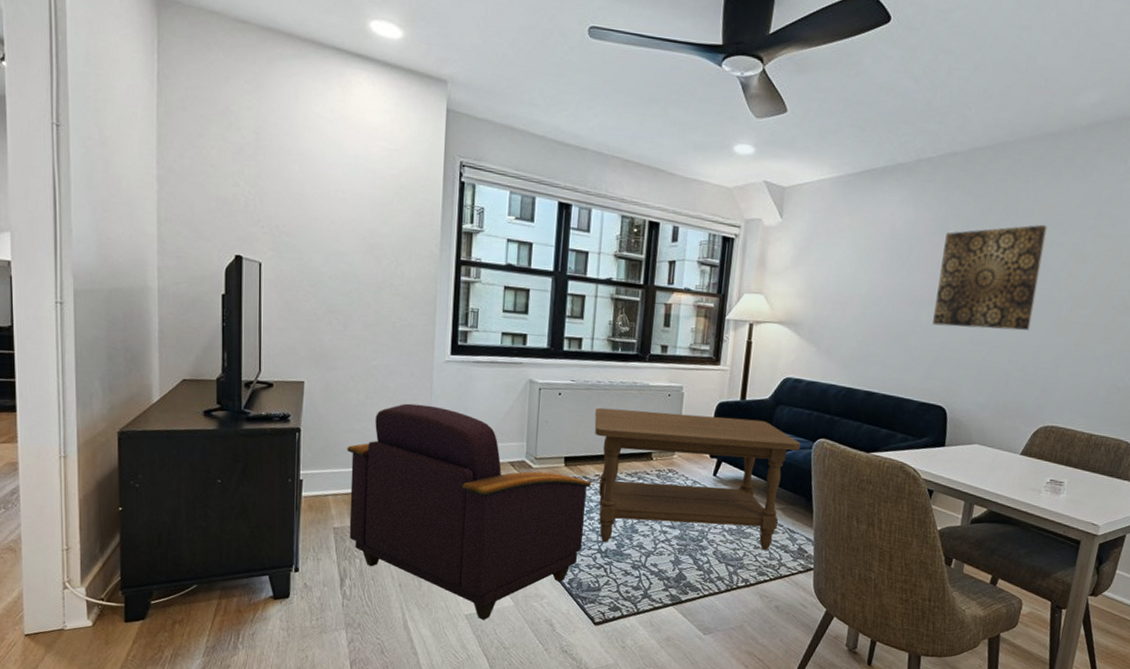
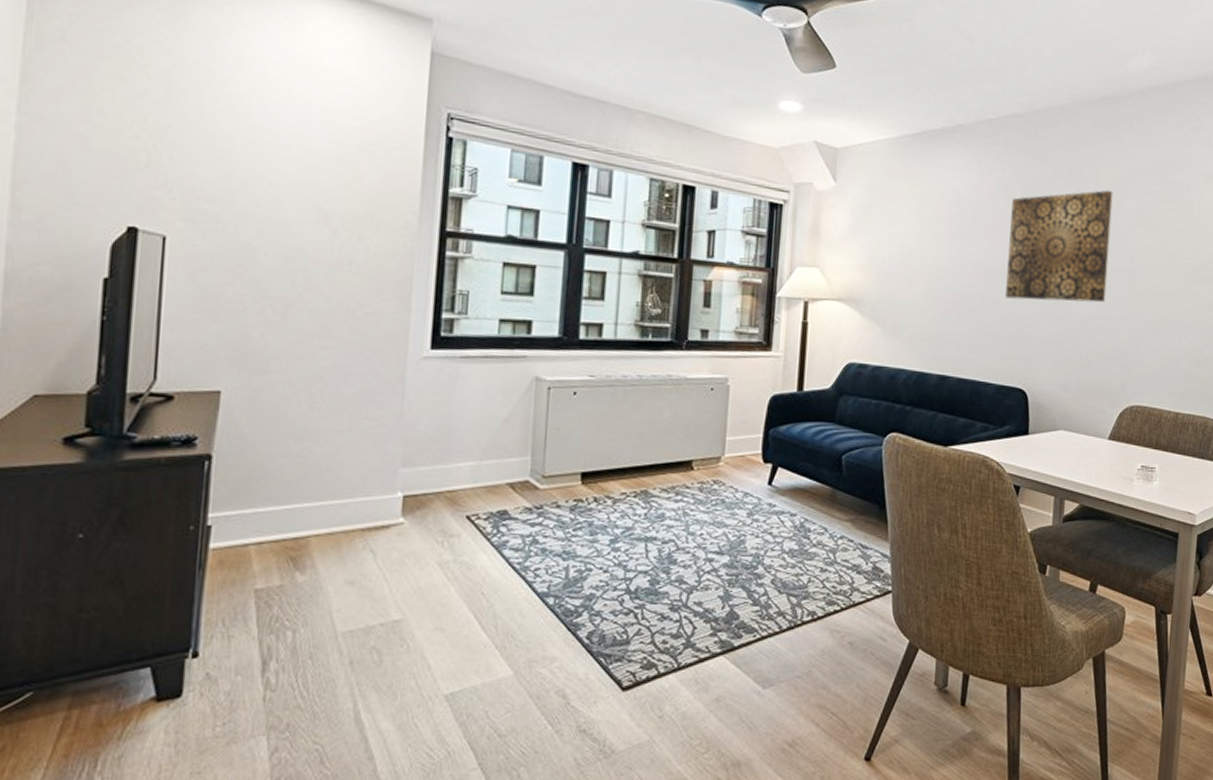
armchair: present [347,403,591,621] -> none [278,414,615,701]
coffee table: present [594,407,800,551] -> none [619,408,869,579]

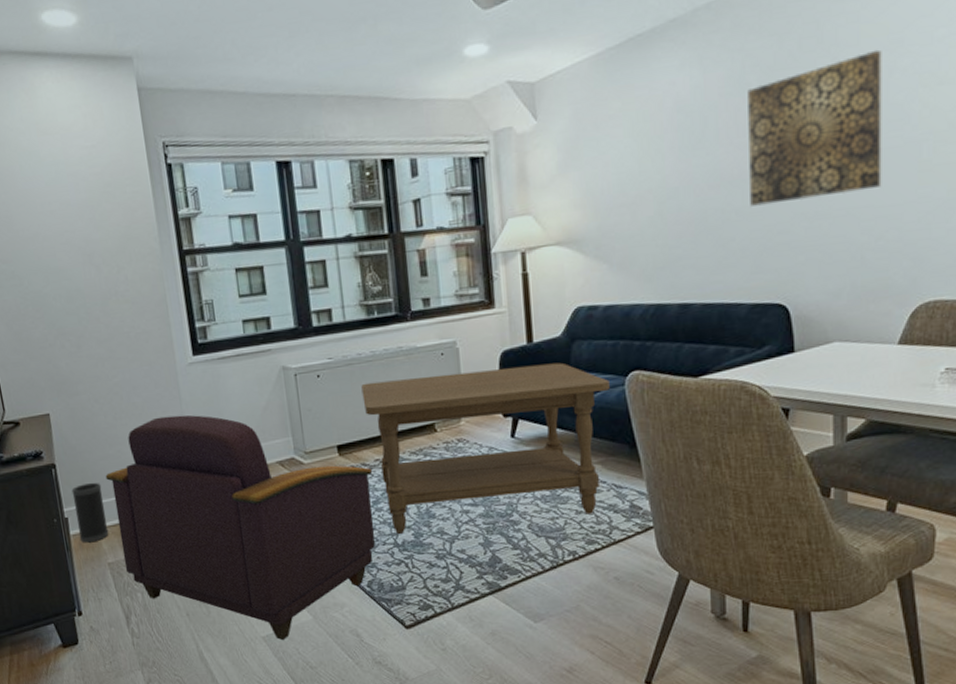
speaker: none [221,483,271,561] -> present [71,482,109,543]
armchair: none [278,414,615,701] -> present [105,415,375,641]
coffee table: none [619,408,869,579] -> present [361,362,610,534]

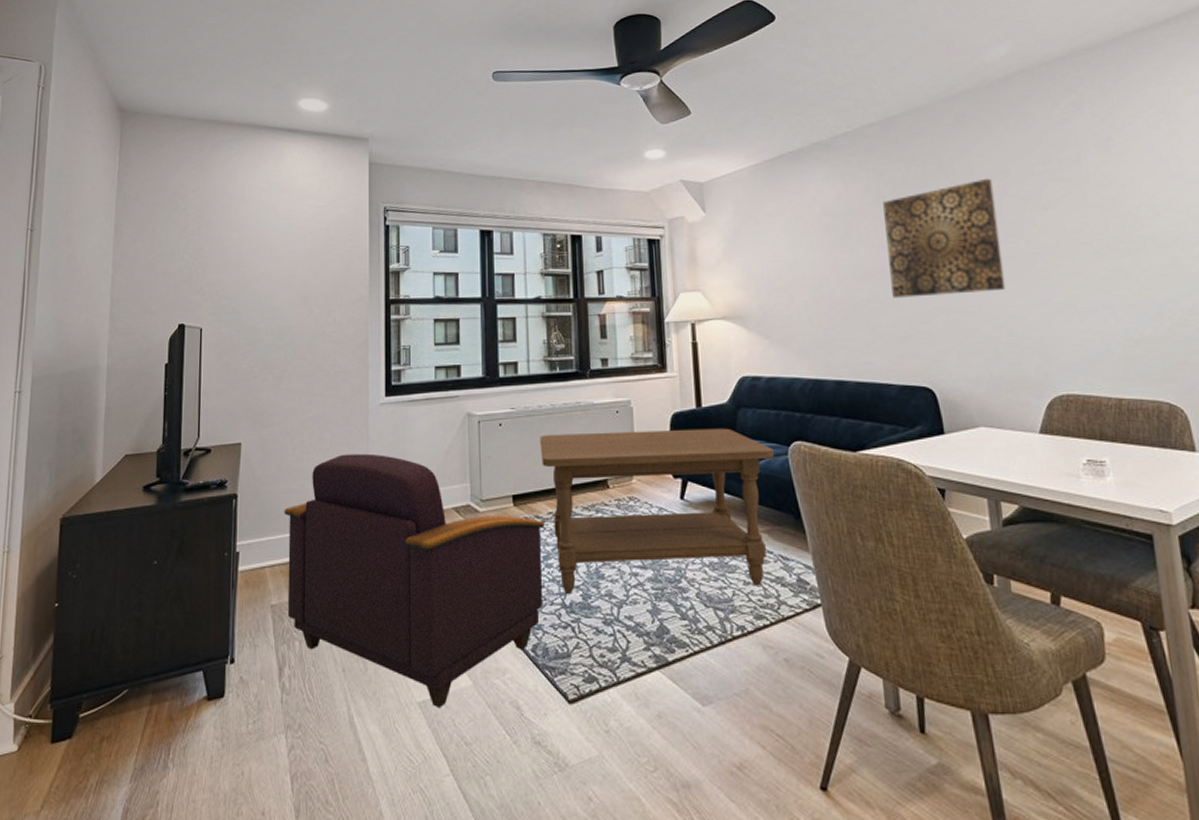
speaker: present [71,482,109,543] -> none [247,516,278,581]

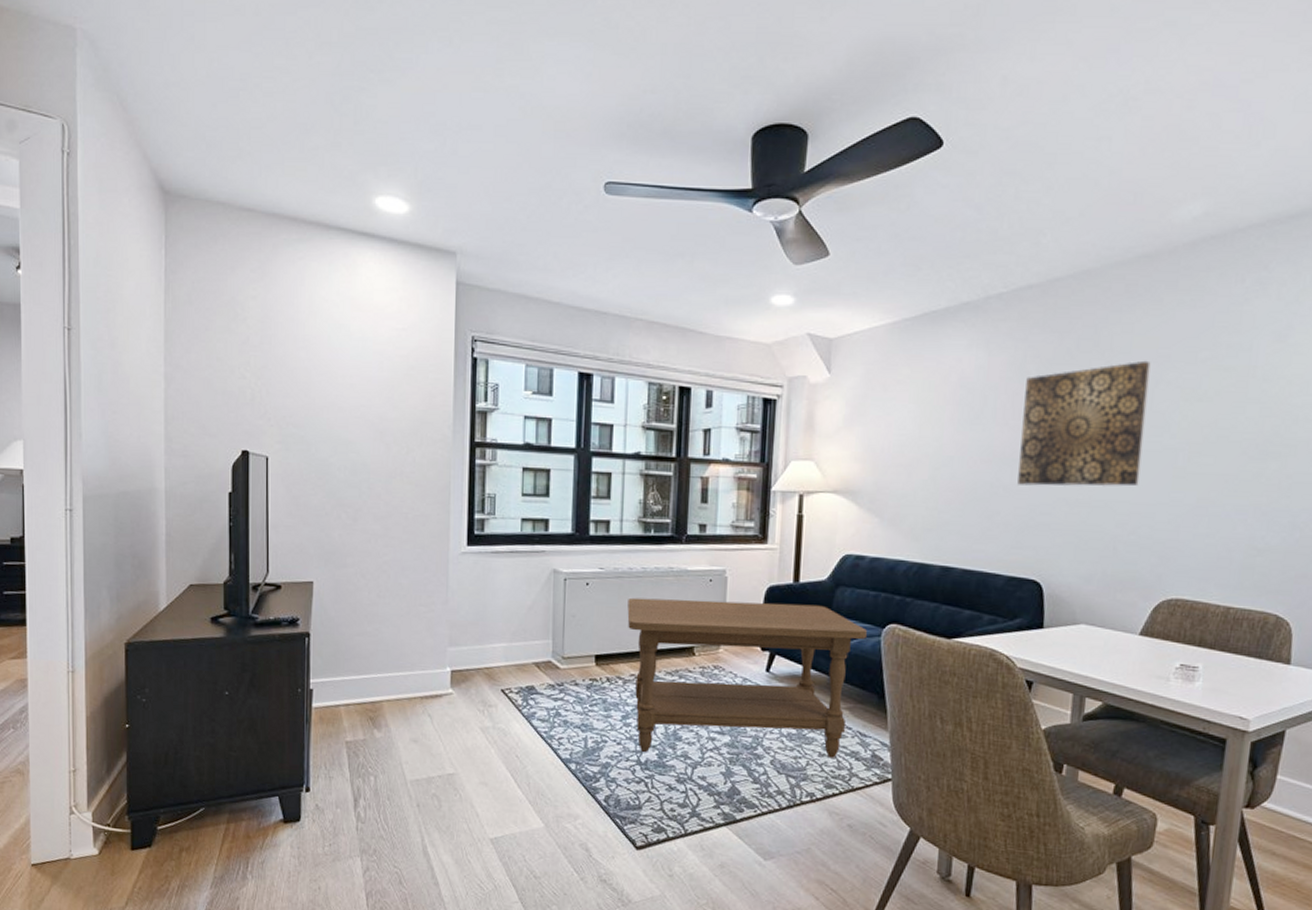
armchair: present [284,453,544,709] -> none [359,601,625,846]

